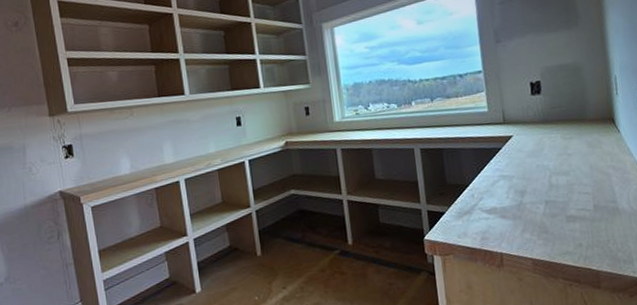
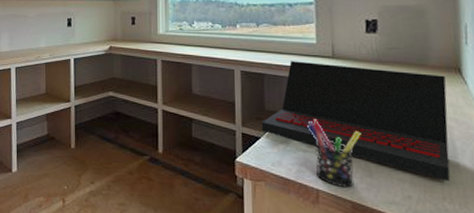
laptop: none [444,127,612,225] -> present [261,61,450,182]
pen holder: none [485,186,535,247] -> present [306,119,361,188]

